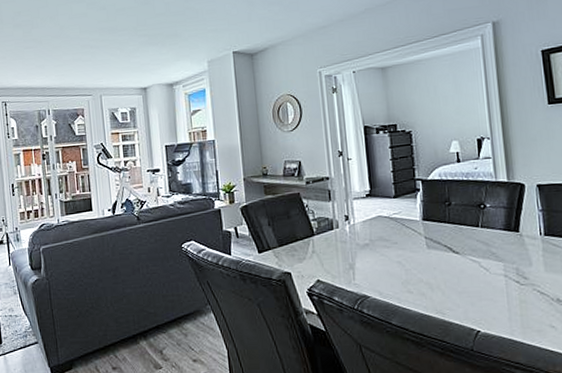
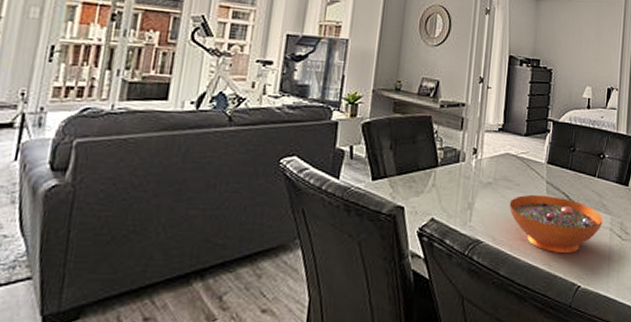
decorative bowl: none [390,249,495,302] -> present [509,194,603,254]

